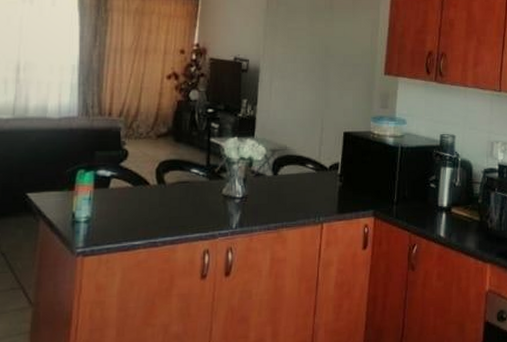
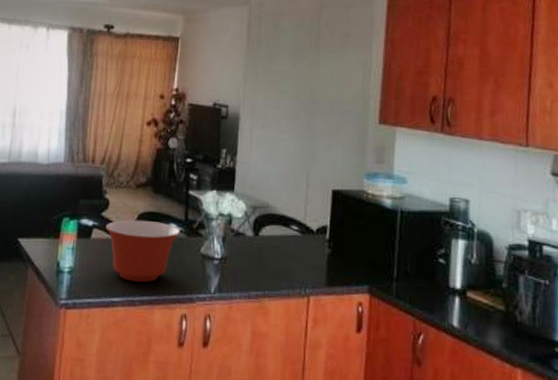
mixing bowl: none [125,167,203,225] -> present [106,220,181,282]

